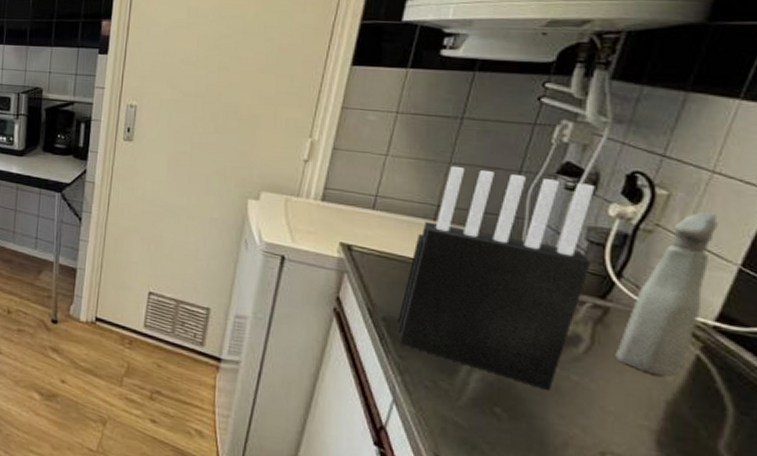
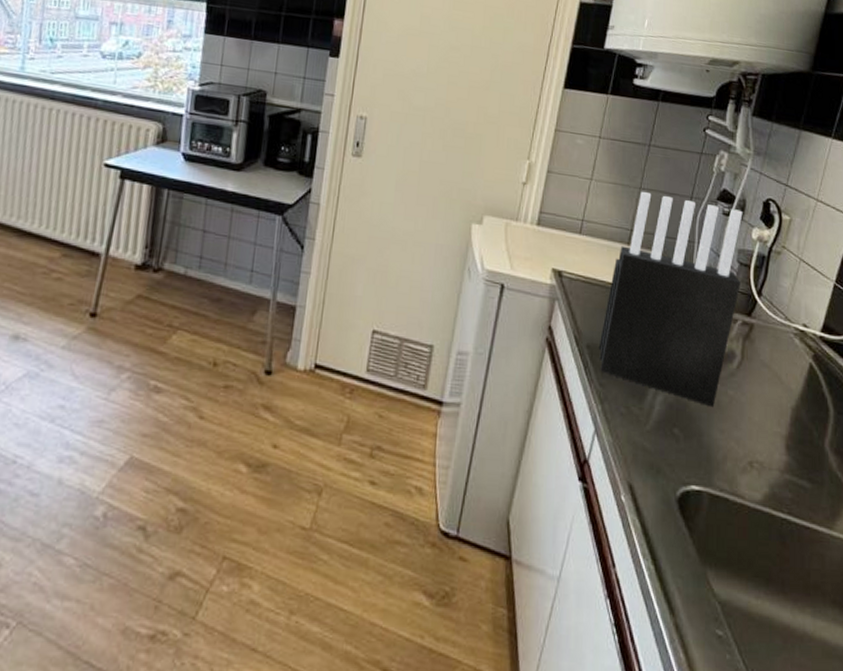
spray bottle: present [615,211,718,376] -> none [758,235,821,384]

